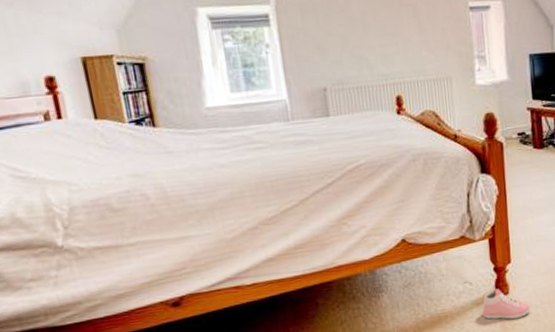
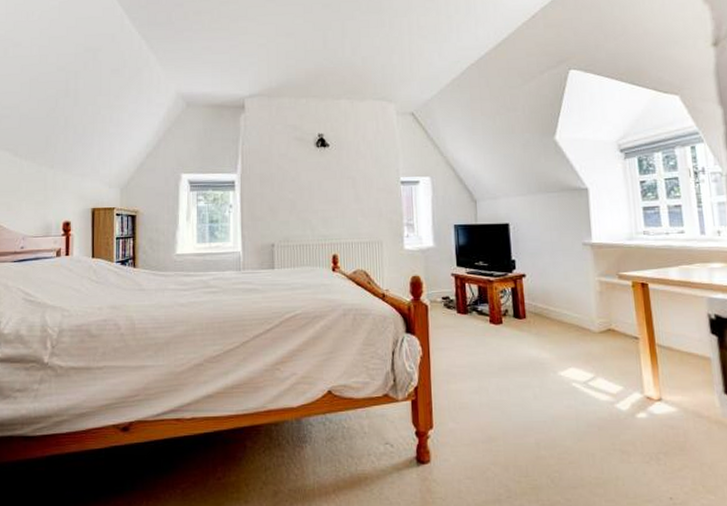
sneaker: present [482,289,530,320] -> none [402,455,452,491]

